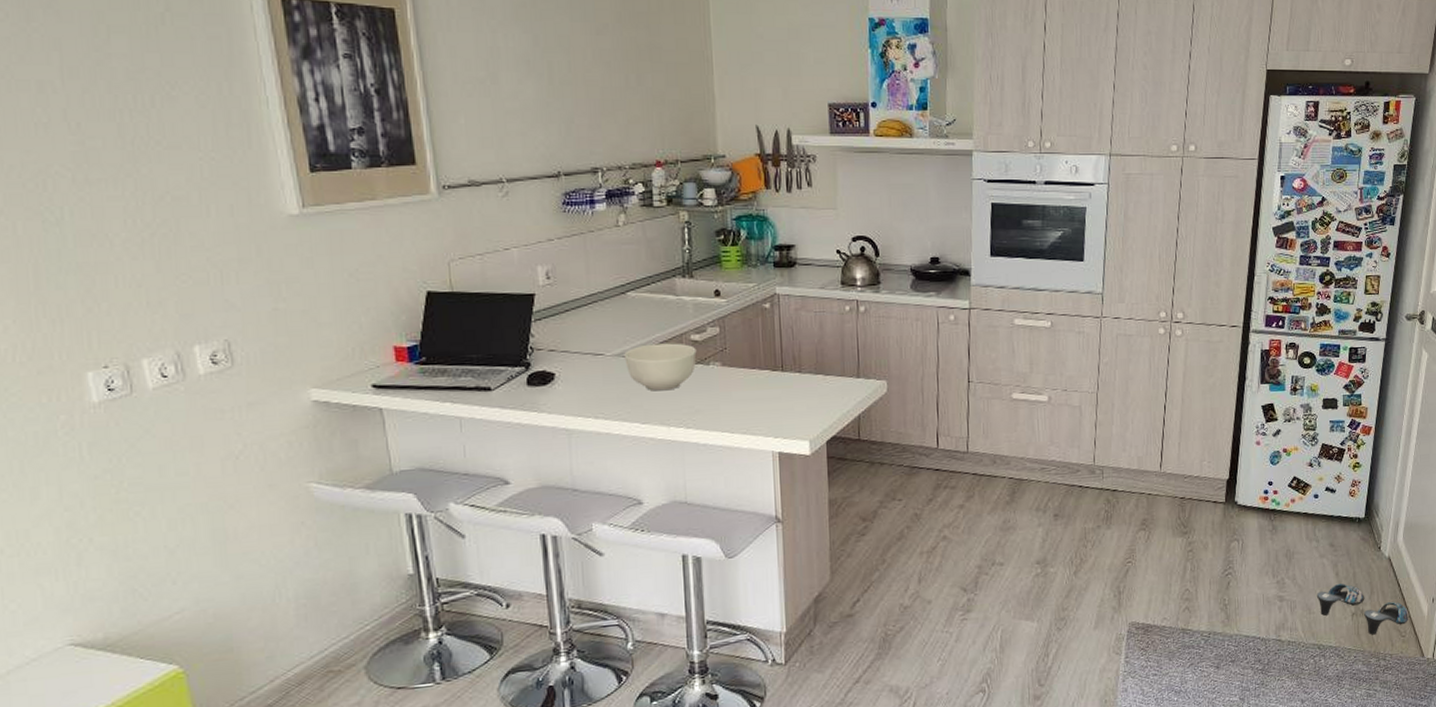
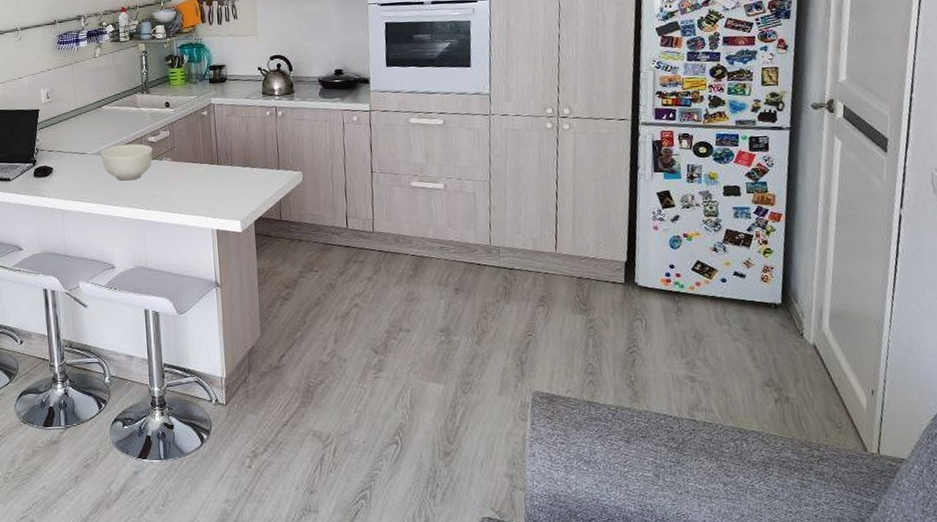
slippers: present [1316,583,1410,635] -> none [732,369,845,423]

